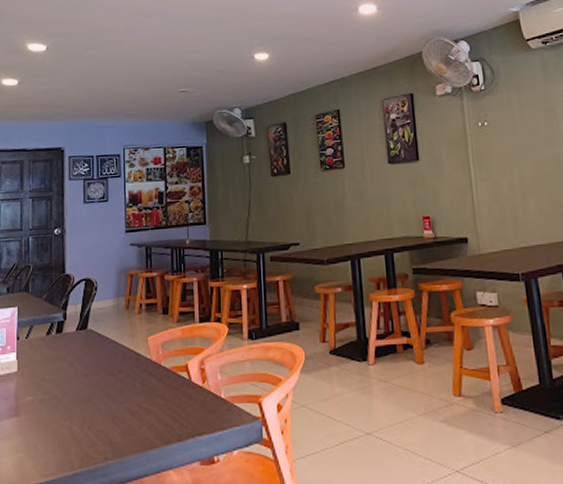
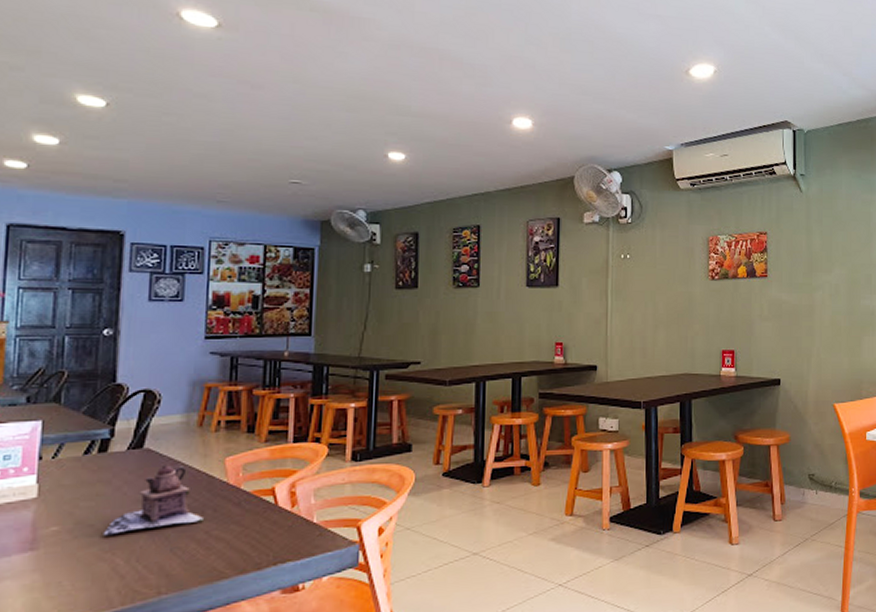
teapot: none [63,344,136,405] -> present [103,465,205,536]

